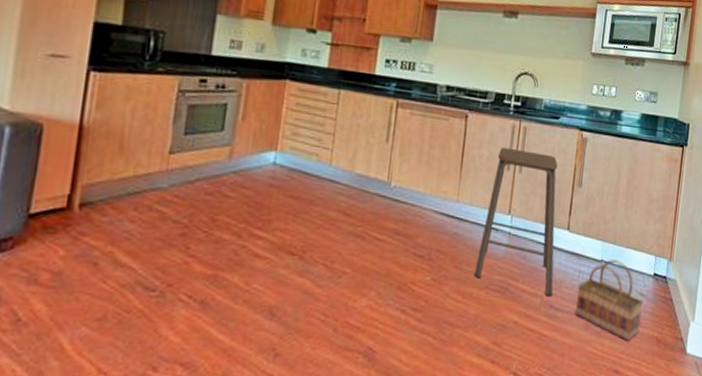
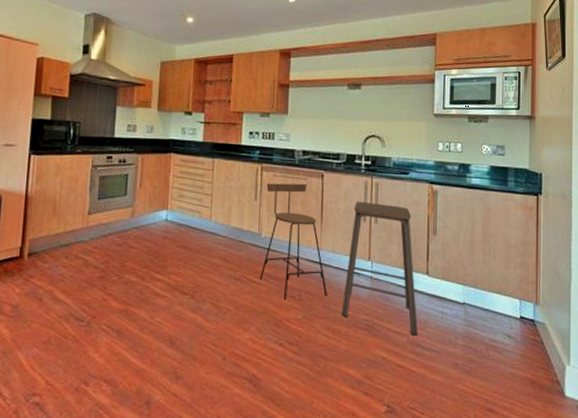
bar stool: none [385,122,461,261] -> present [260,183,327,301]
basket: present [576,260,644,341] -> none [442,303,512,381]

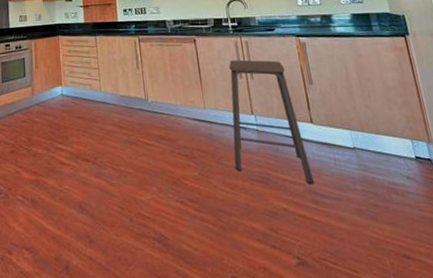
bar stool: present [260,183,327,301] -> none [145,49,218,160]

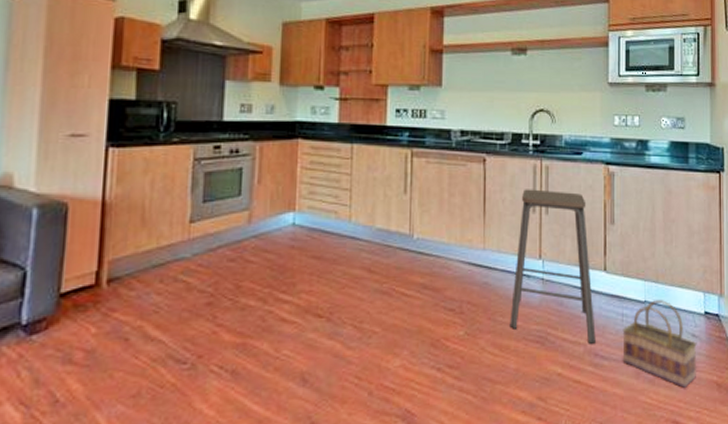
basket: none [337,146,419,225] -> present [622,300,697,388]

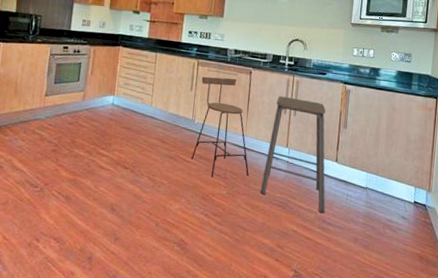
bar stool: none [412,170,493,315] -> present [191,76,249,178]
basket: present [622,300,697,388] -> none [345,188,406,255]

